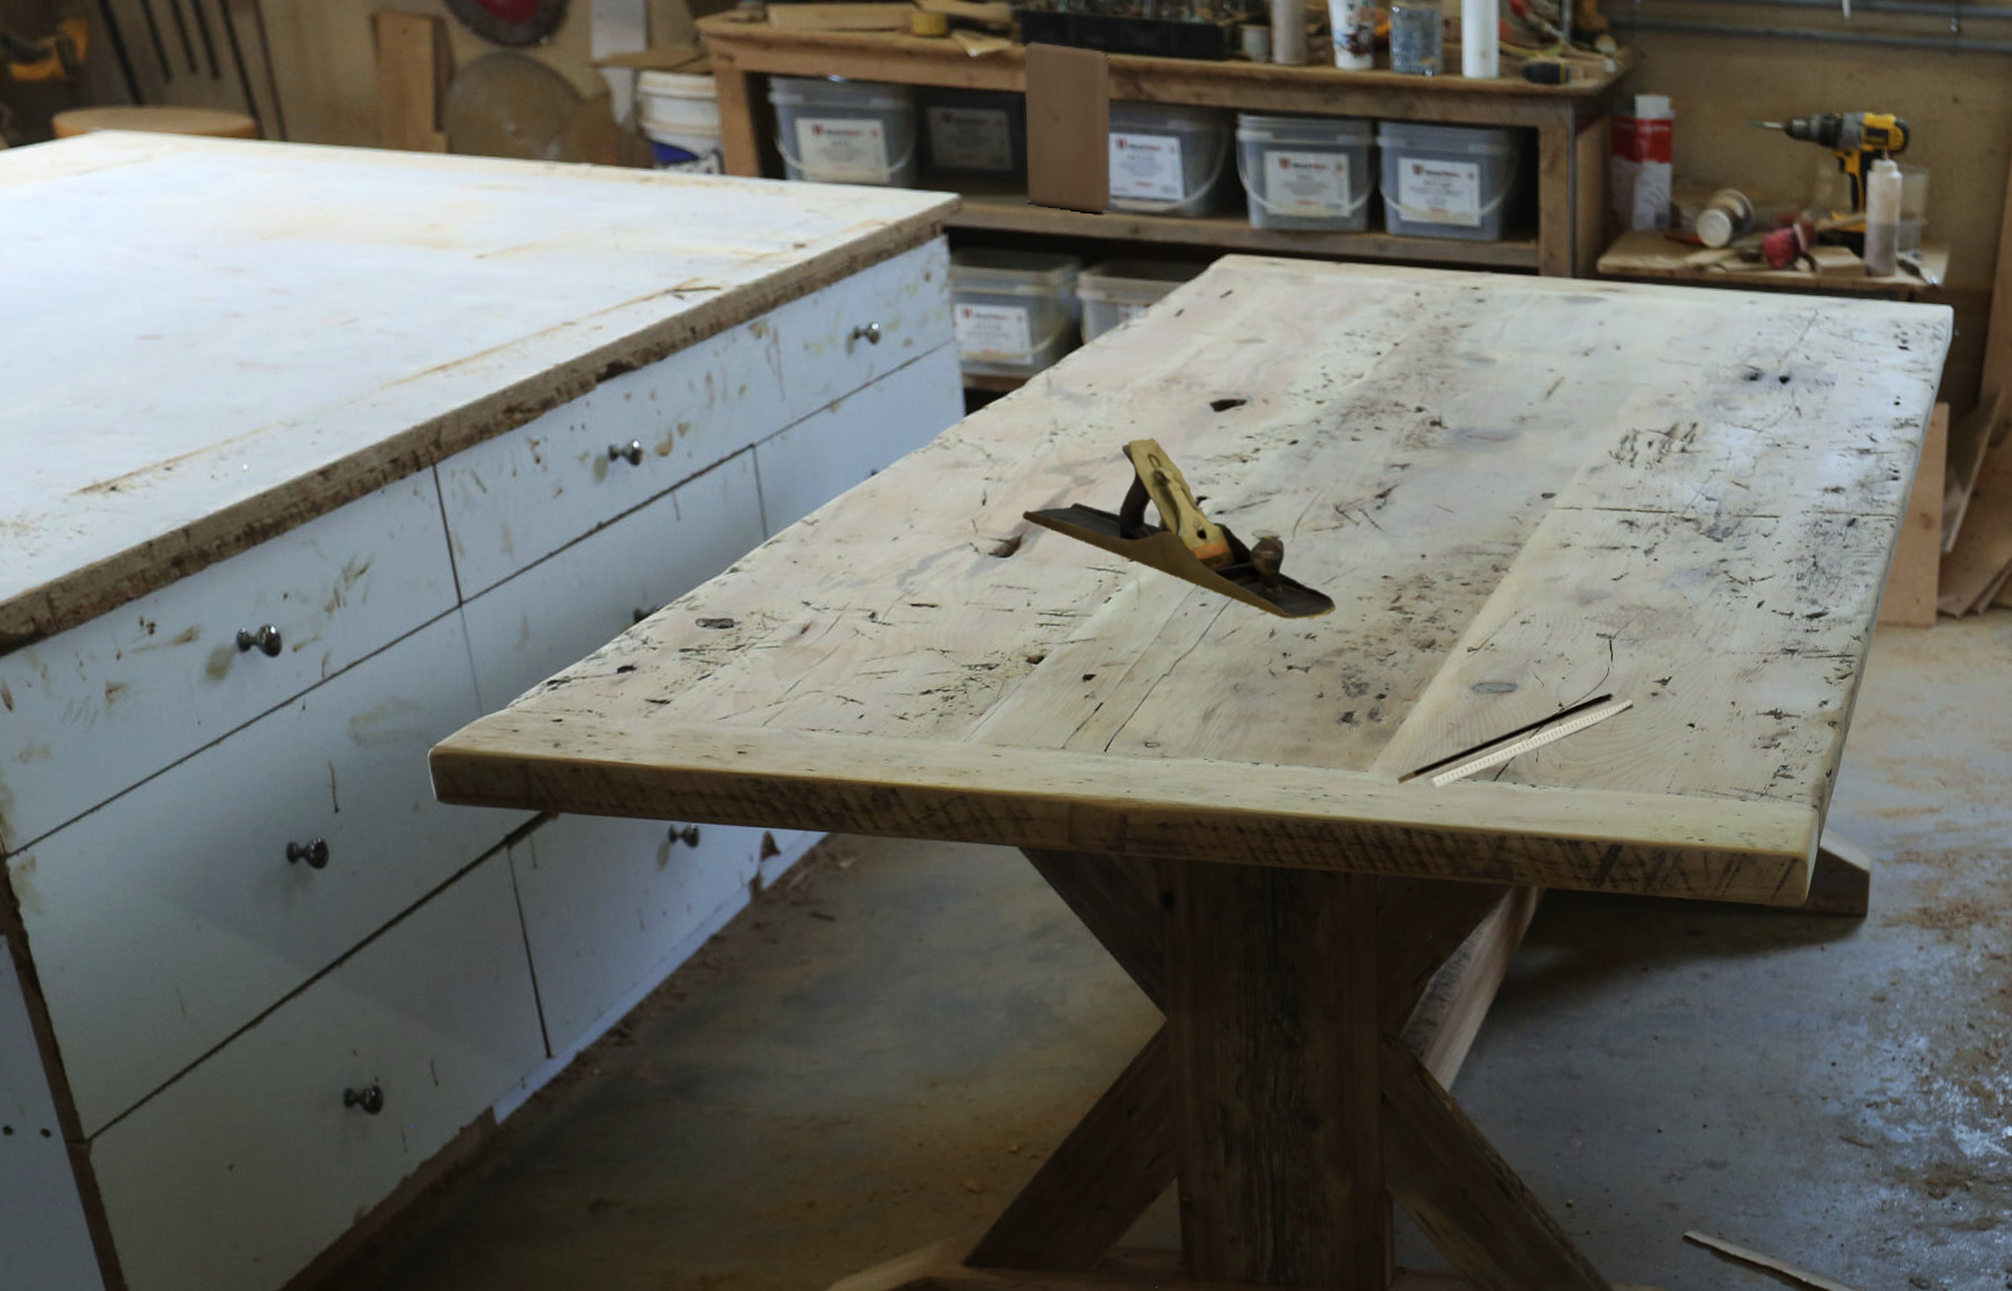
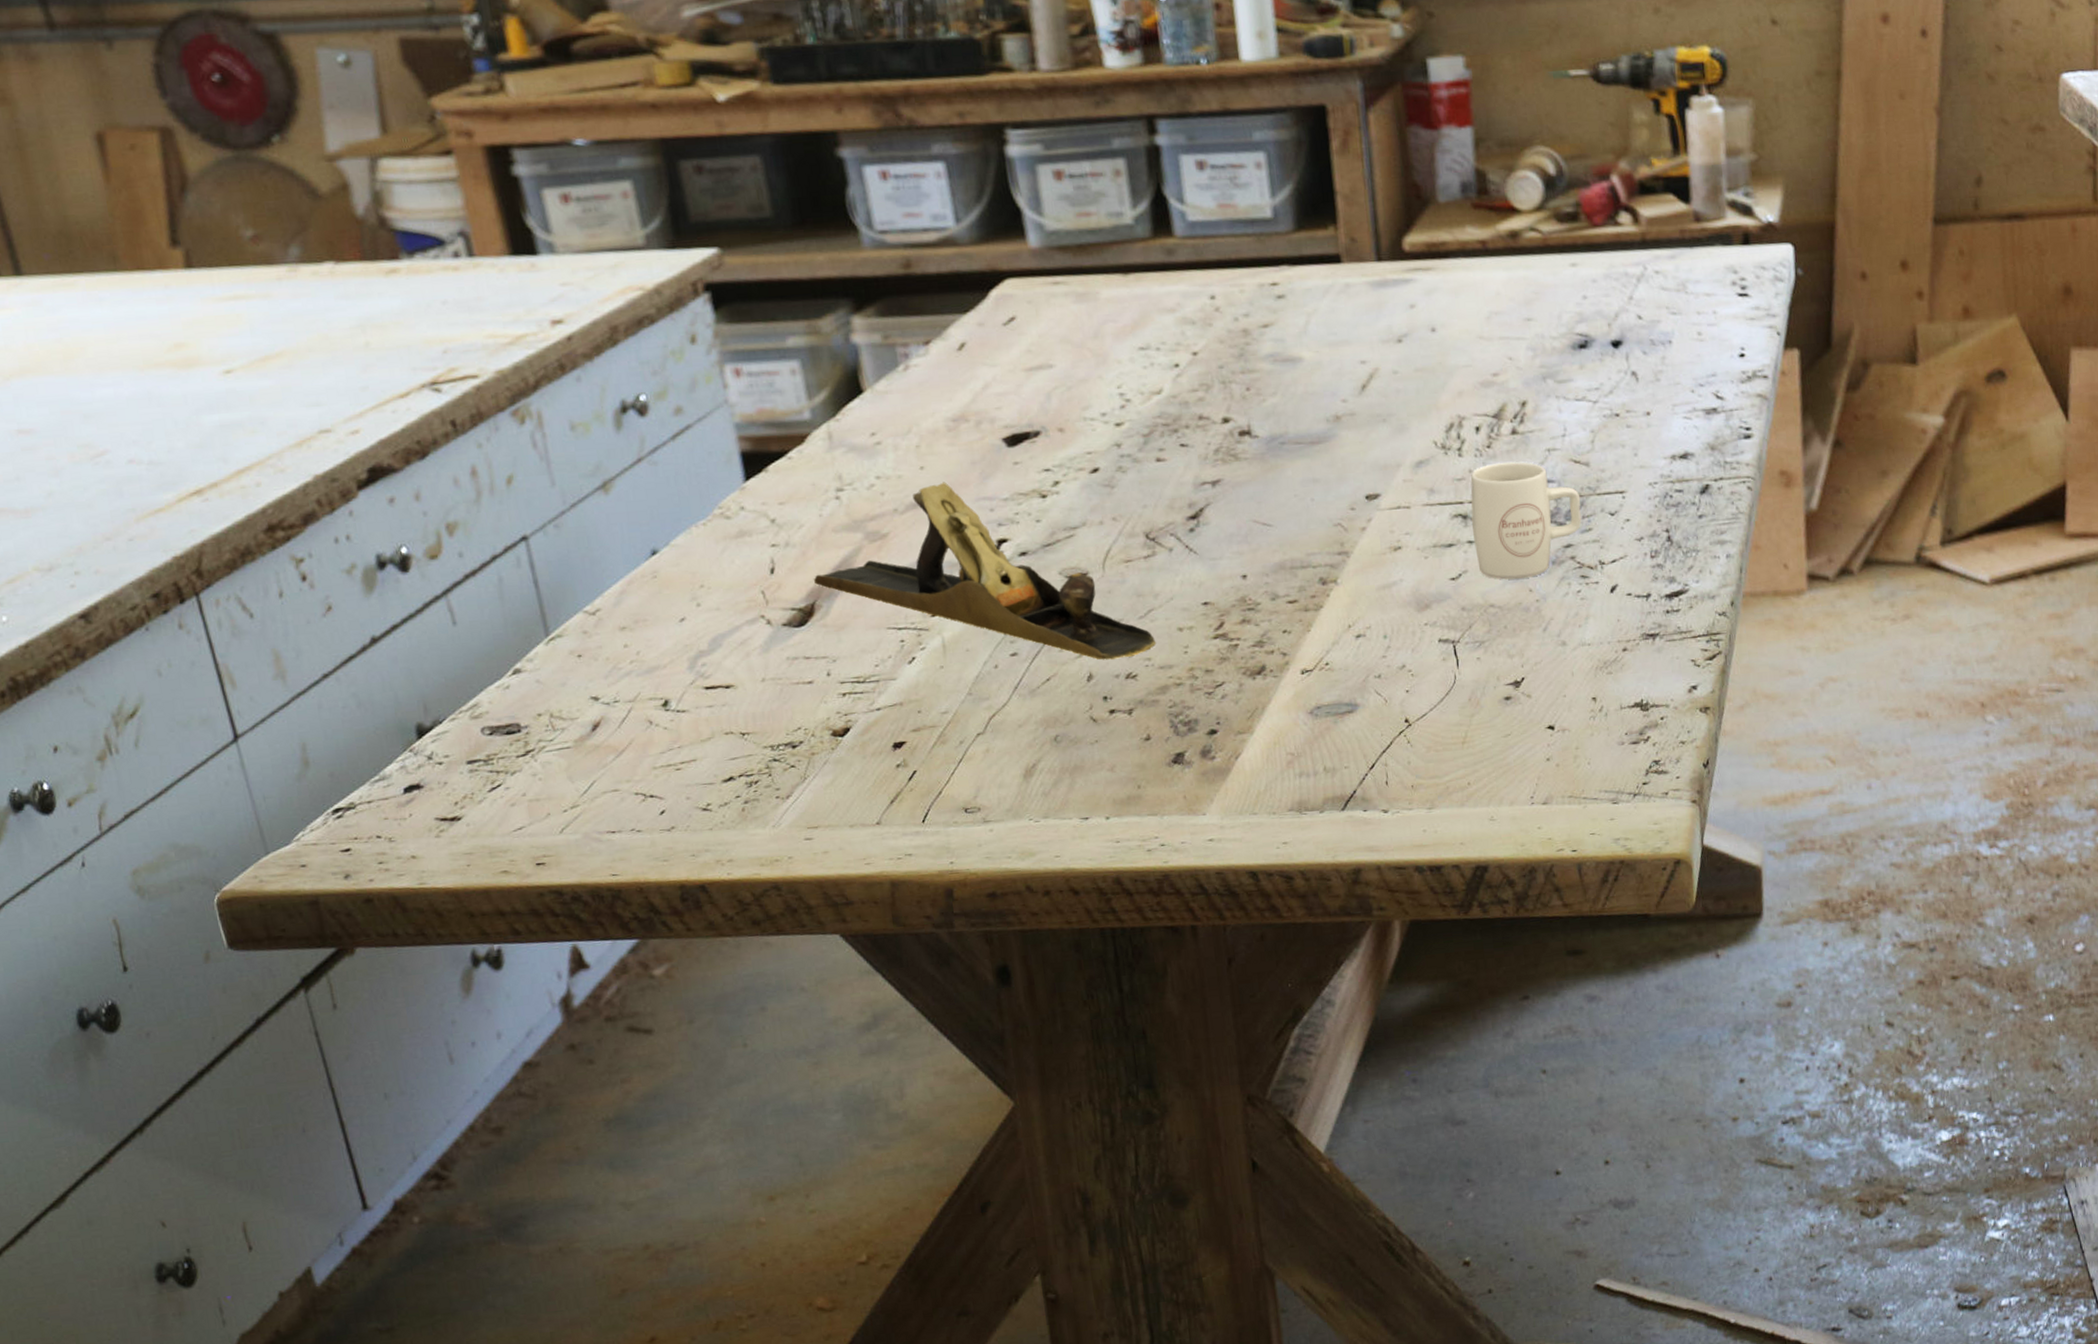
wooden block: present [1024,40,1112,214] -> none [774,78,879,253]
ruler: present [1396,693,1635,790] -> none [1237,702,1488,828]
mug: none [1637,478,1738,586] -> present [1470,462,1582,580]

